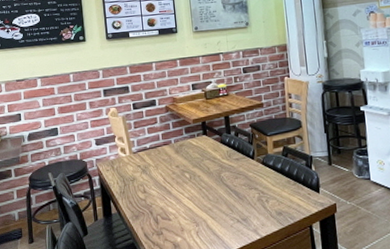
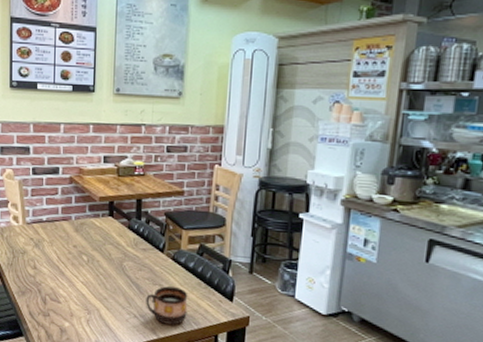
cup: none [245,188,283,224] -> present [146,286,188,325]

